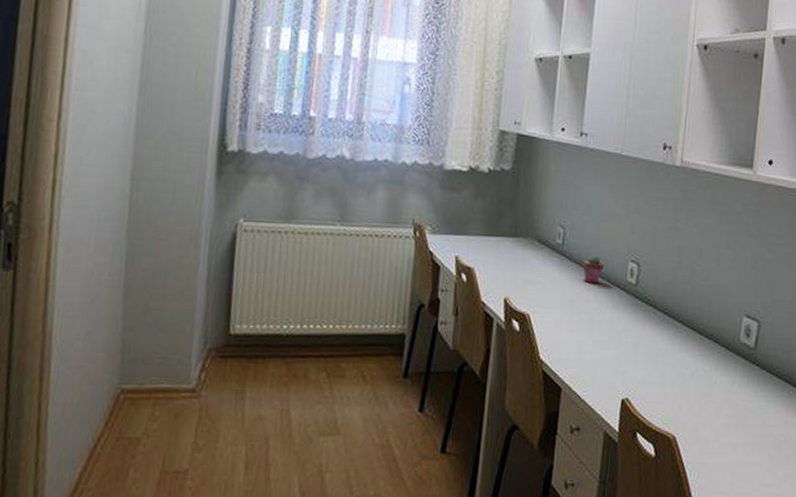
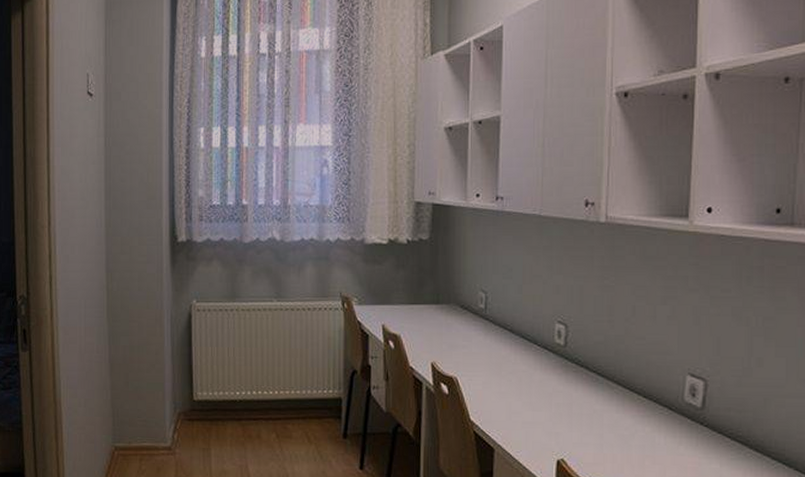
potted succulent: present [582,254,605,283] -> none [507,317,530,346]

